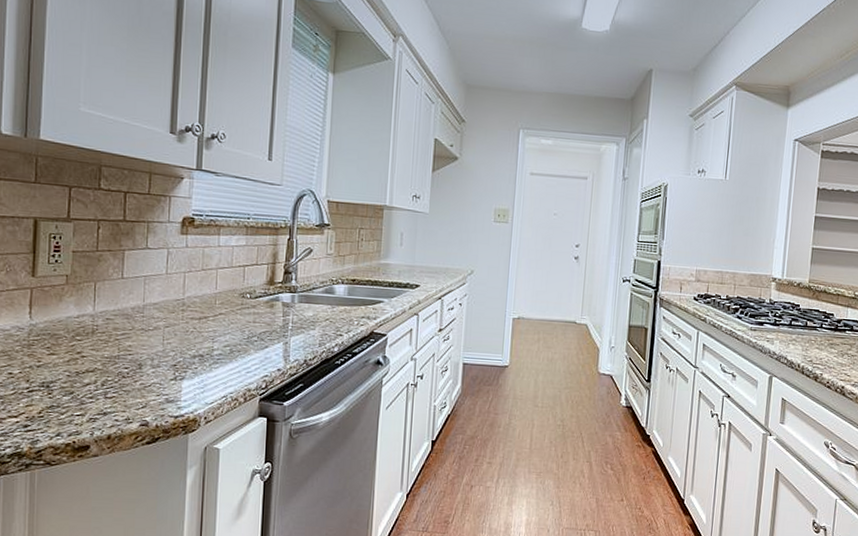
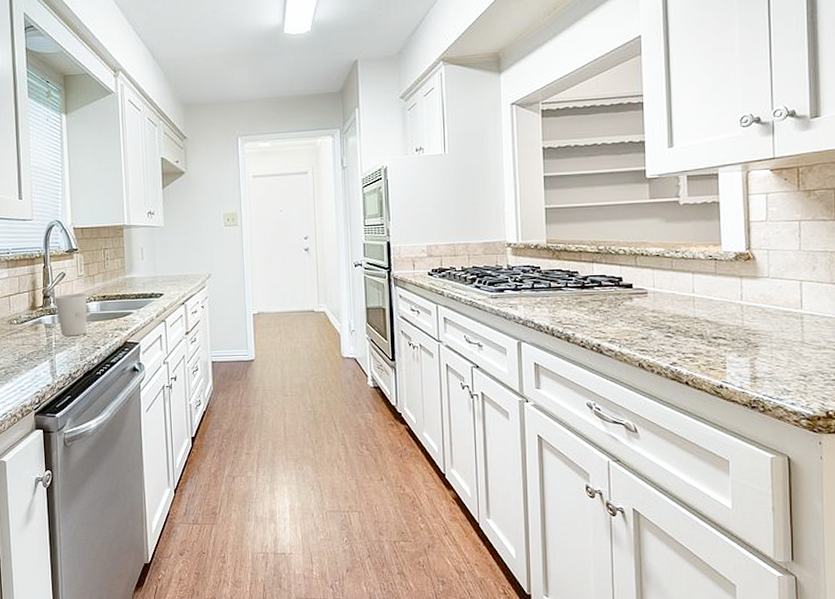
cup: none [297,272,337,320] -> present [54,293,92,337]

